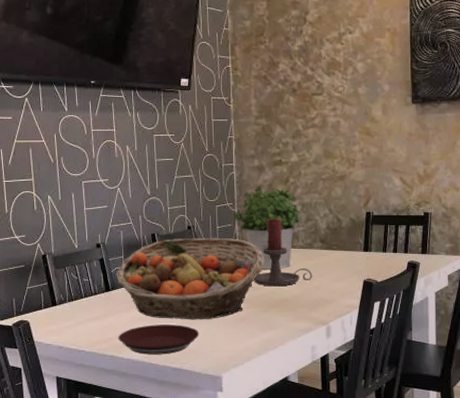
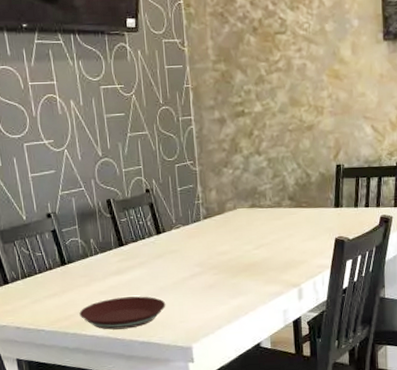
fruit basket: present [116,237,265,320] -> none [71,200,231,291]
potted plant: present [231,186,302,269] -> none [192,141,269,232]
candle holder: present [253,218,313,287] -> none [219,175,283,250]

